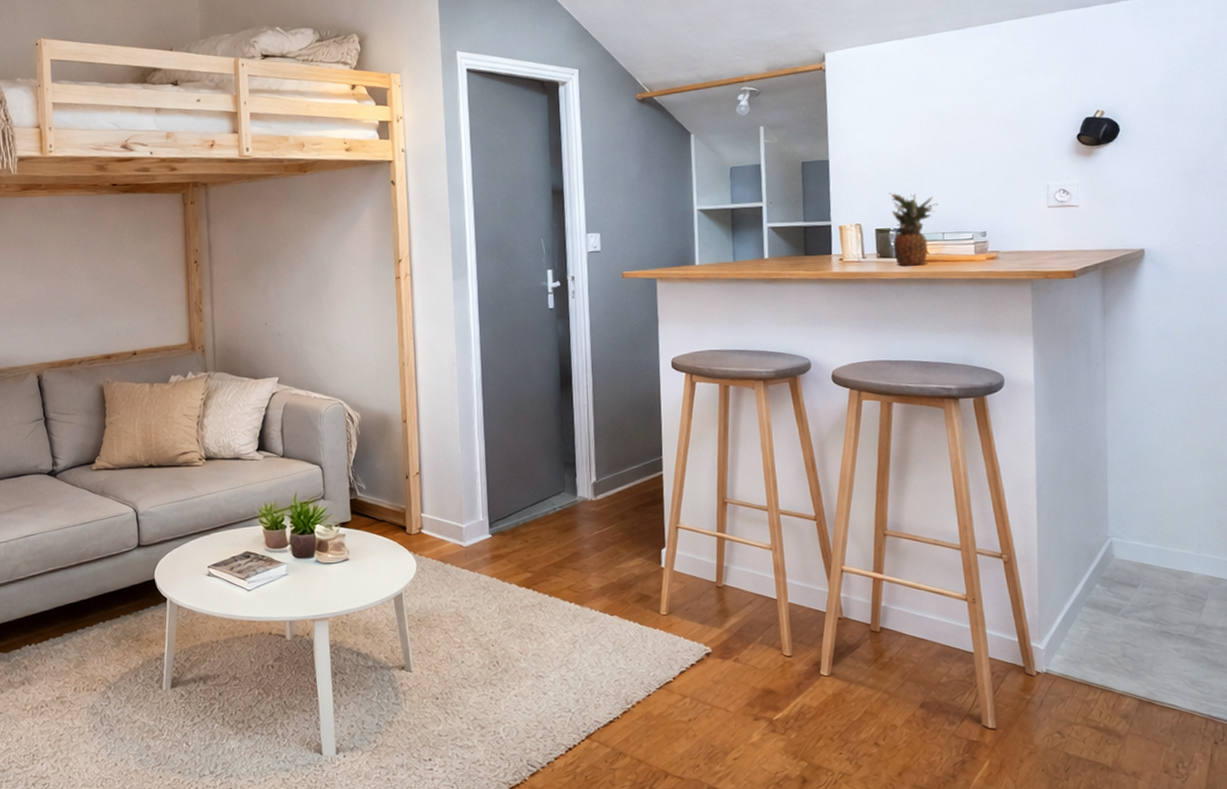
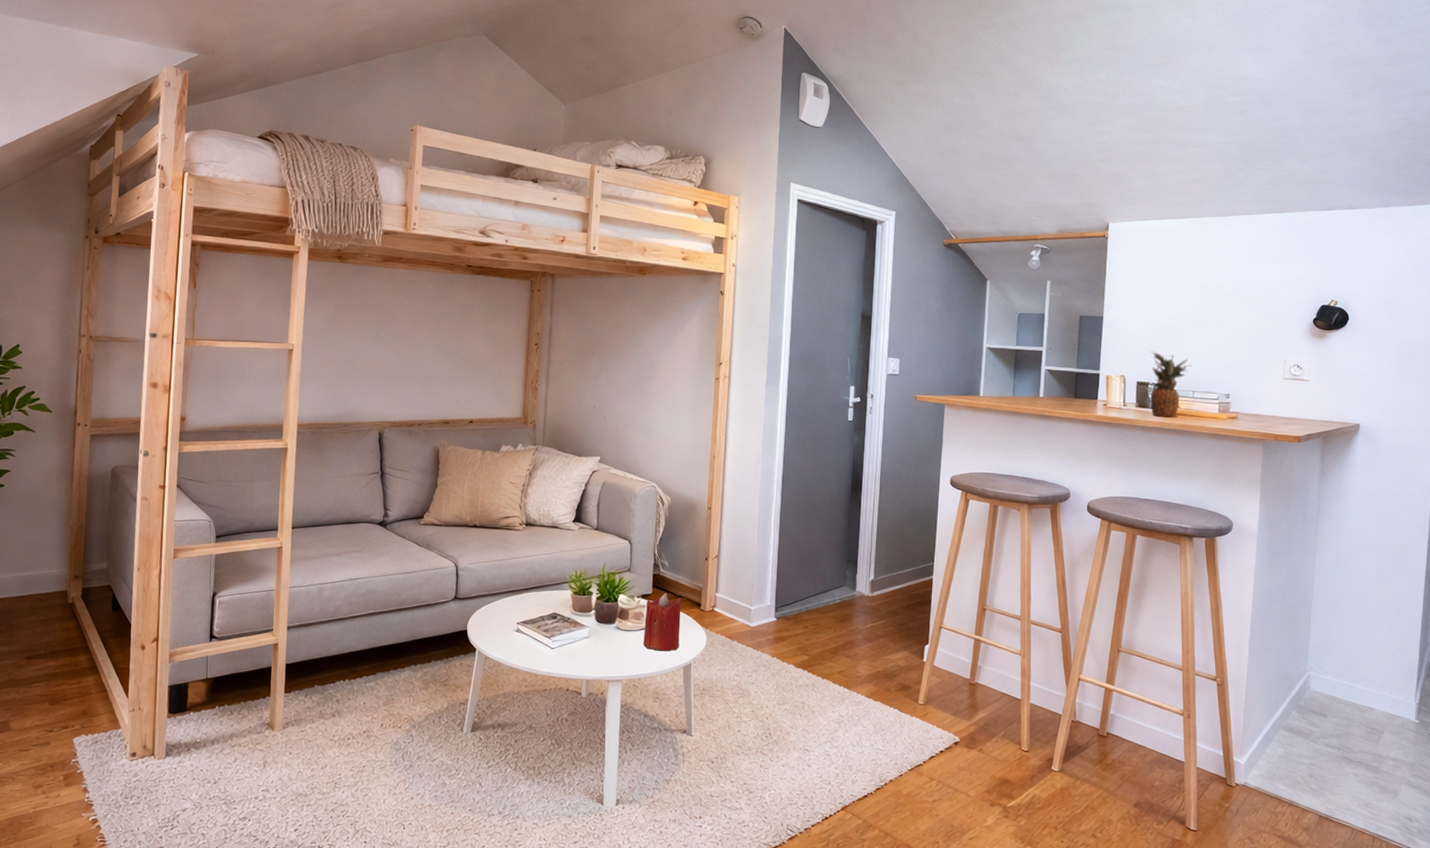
candle: none [346,518,387,583] -> present [643,592,683,652]

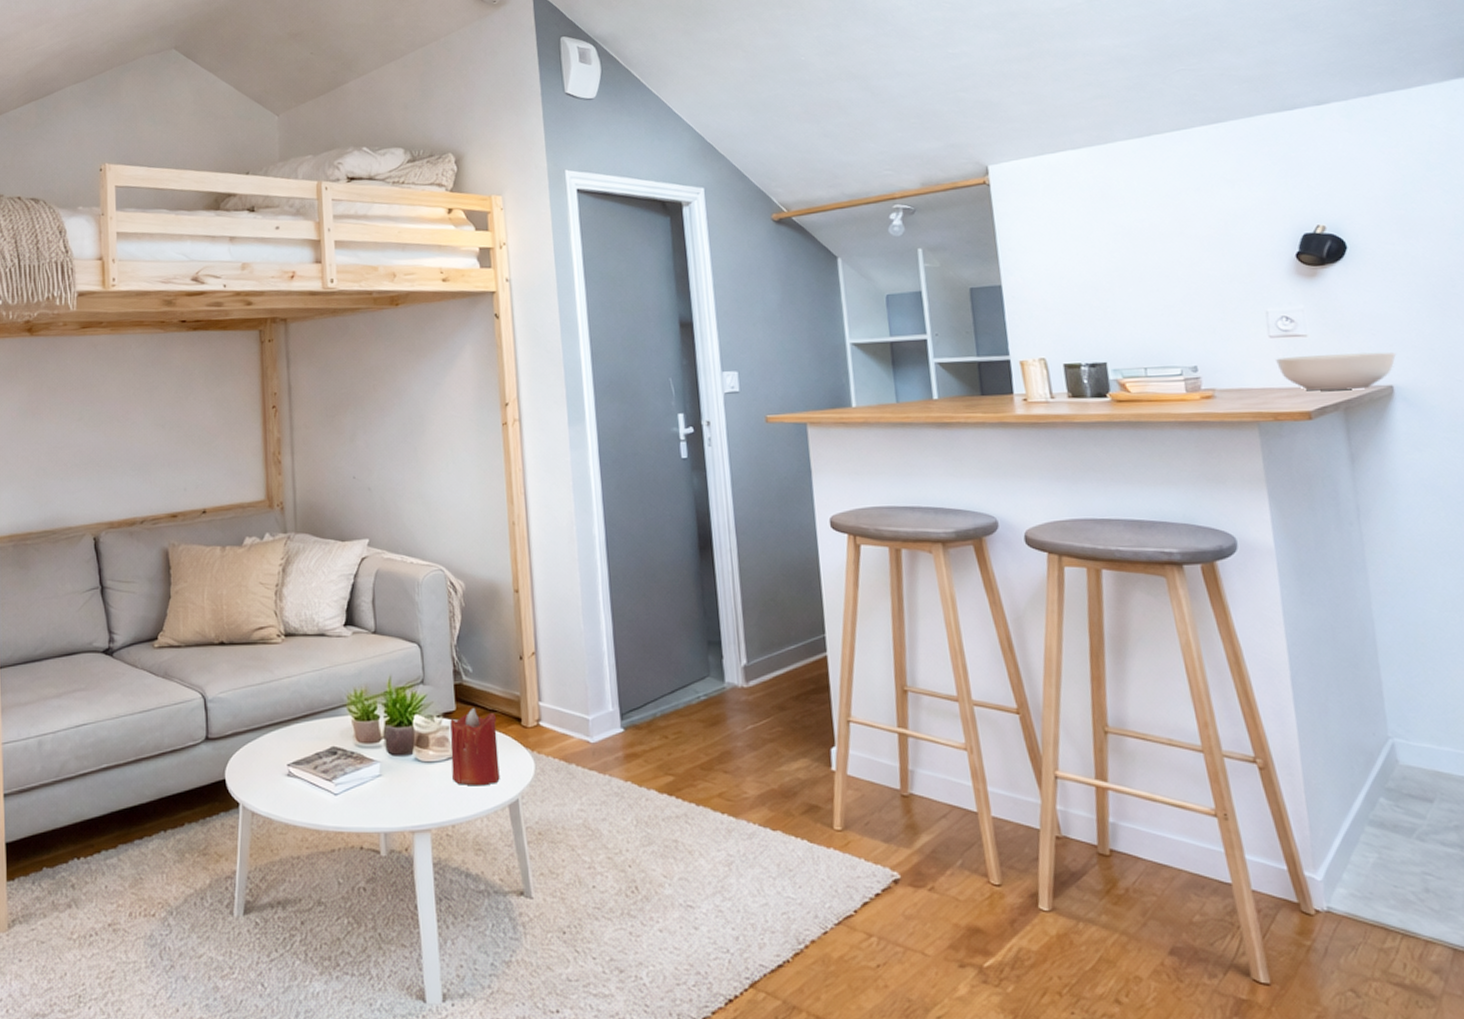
fruit: present [1150,351,1192,418] -> none [1076,322,1137,409]
bowl: none [1284,395,1367,424] -> present [1276,351,1397,391]

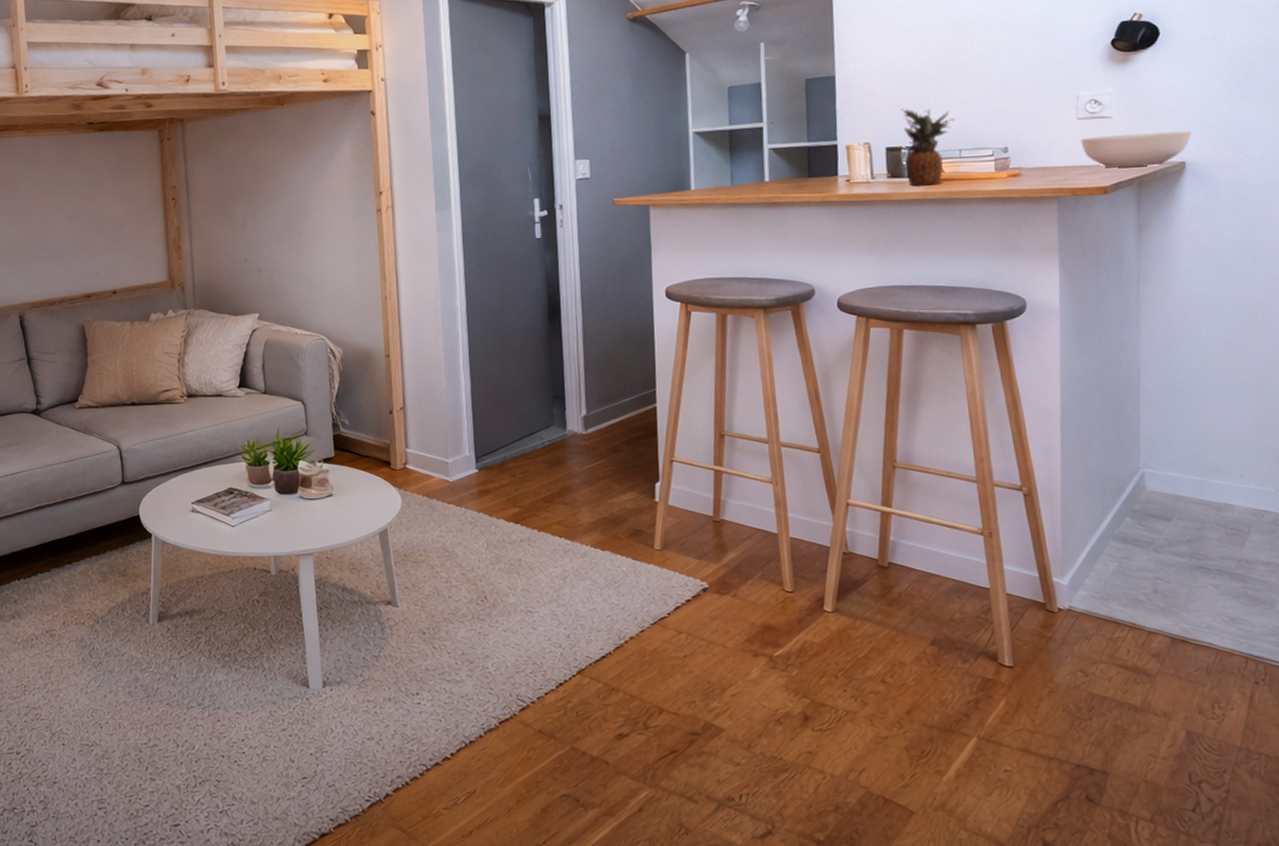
candle: present [450,707,500,786] -> none [330,453,372,518]
fruit: none [1076,322,1137,409] -> present [901,108,956,188]

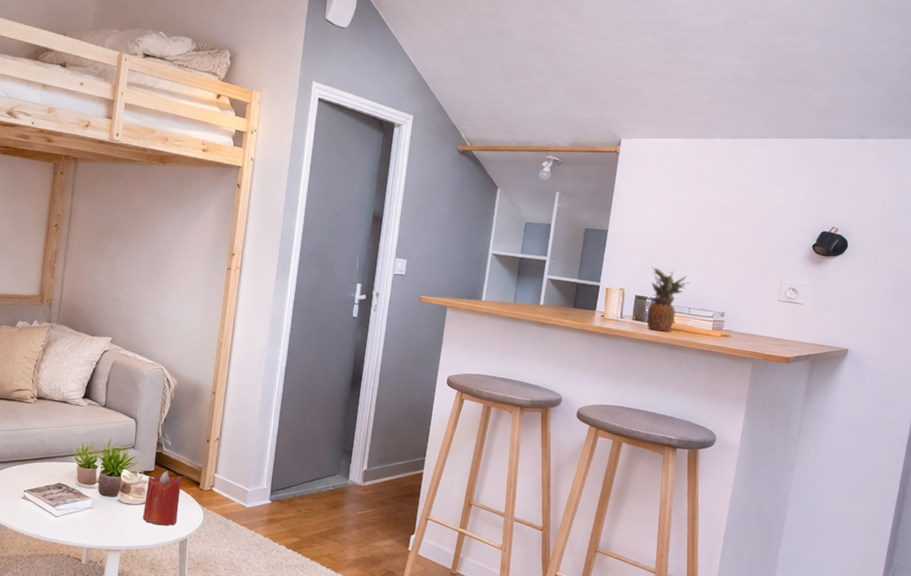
candle: none [330,453,372,518] -> present [143,470,183,526]
bowl: present [1081,130,1193,168] -> none [777,316,857,348]

